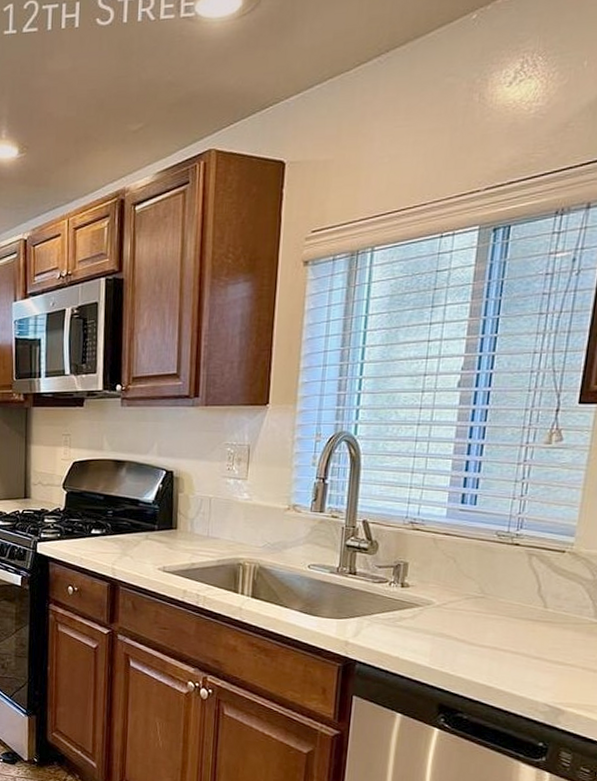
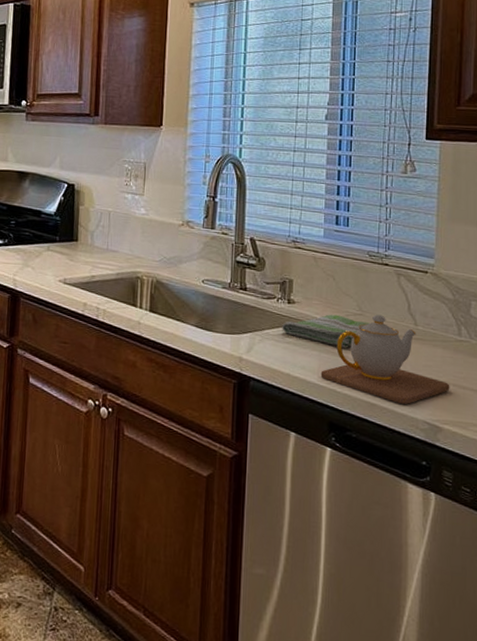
dish towel: none [393,597,492,631] -> present [282,314,370,348]
teapot: none [432,597,579,687] -> present [320,314,450,404]

